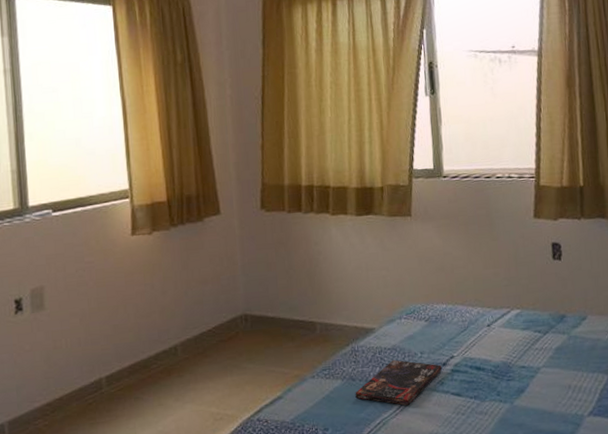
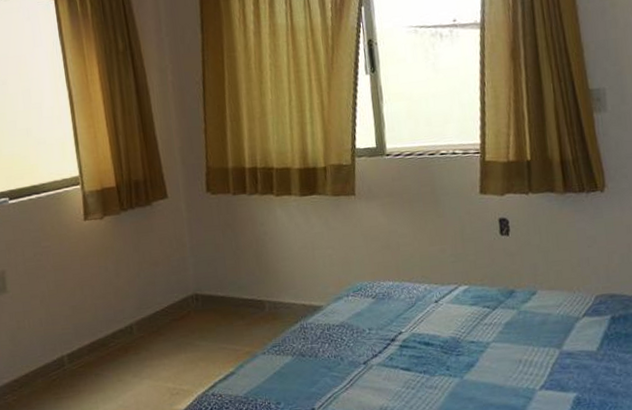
book: present [355,359,442,406] -> none [305,336,390,380]

